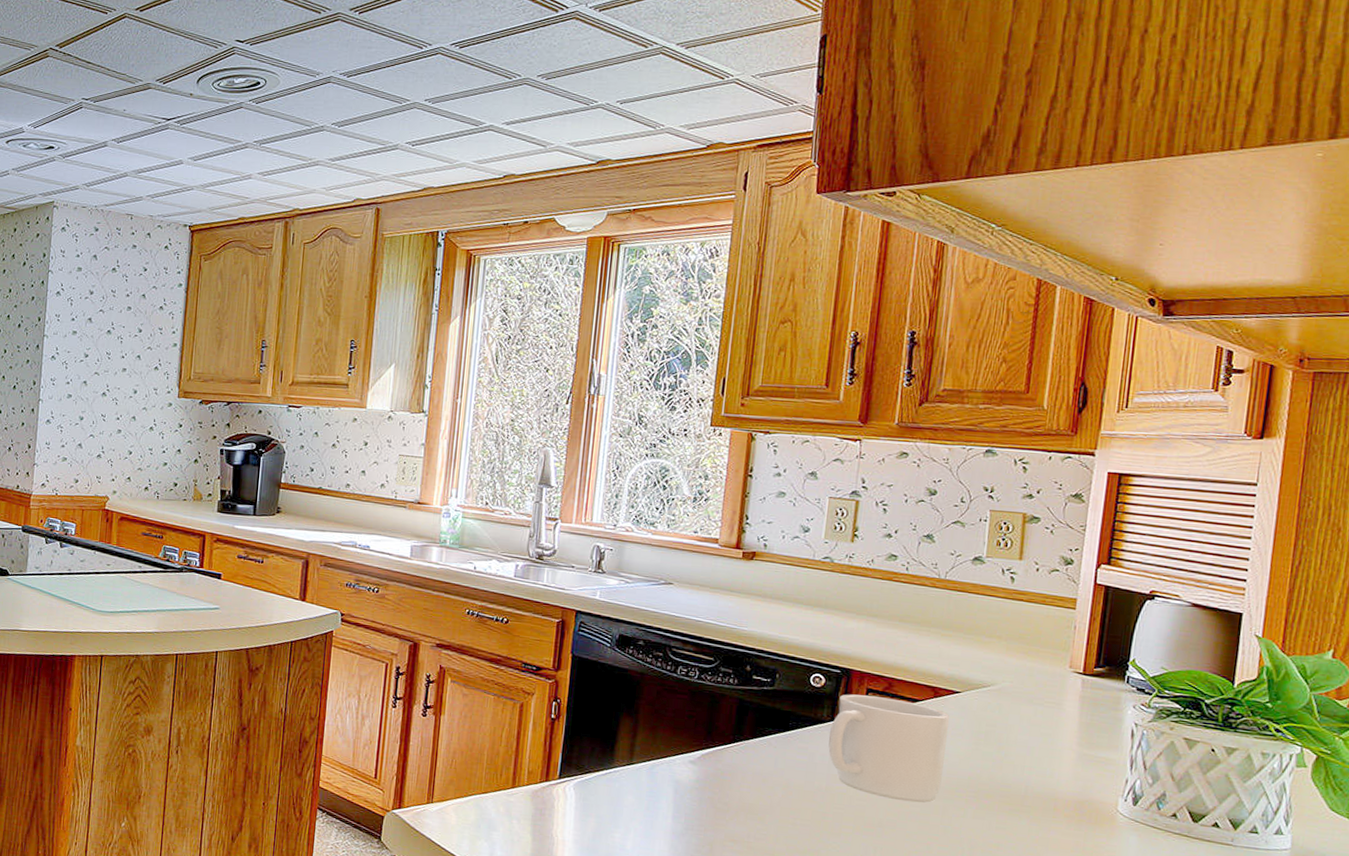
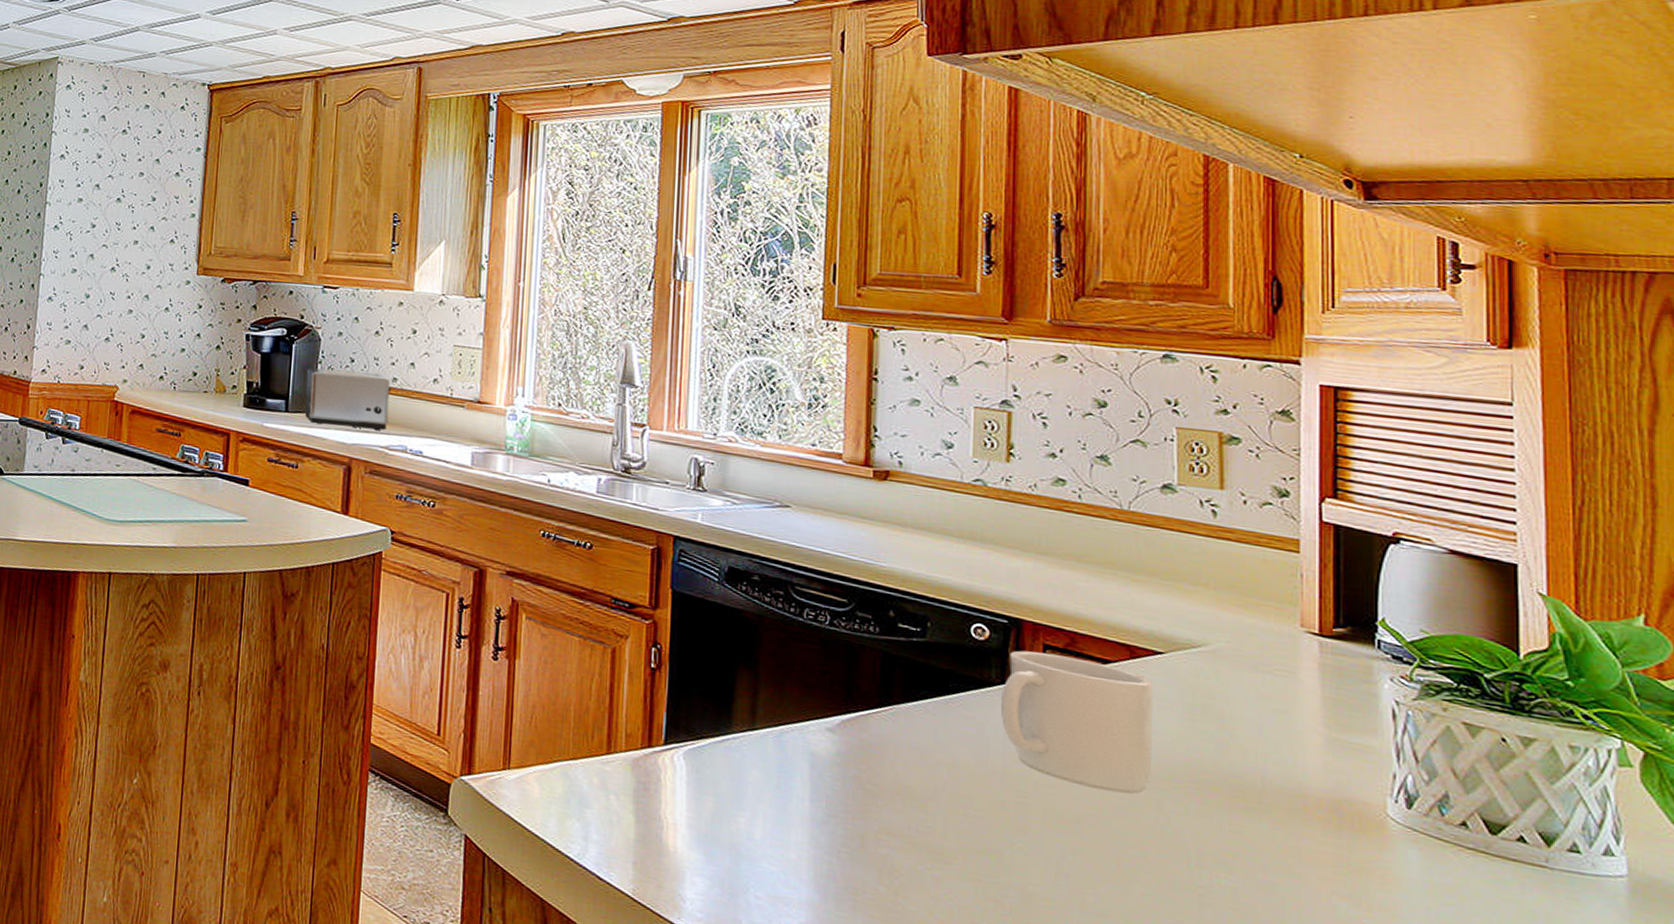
toaster: none [269,477,345,529] -> present [304,368,392,431]

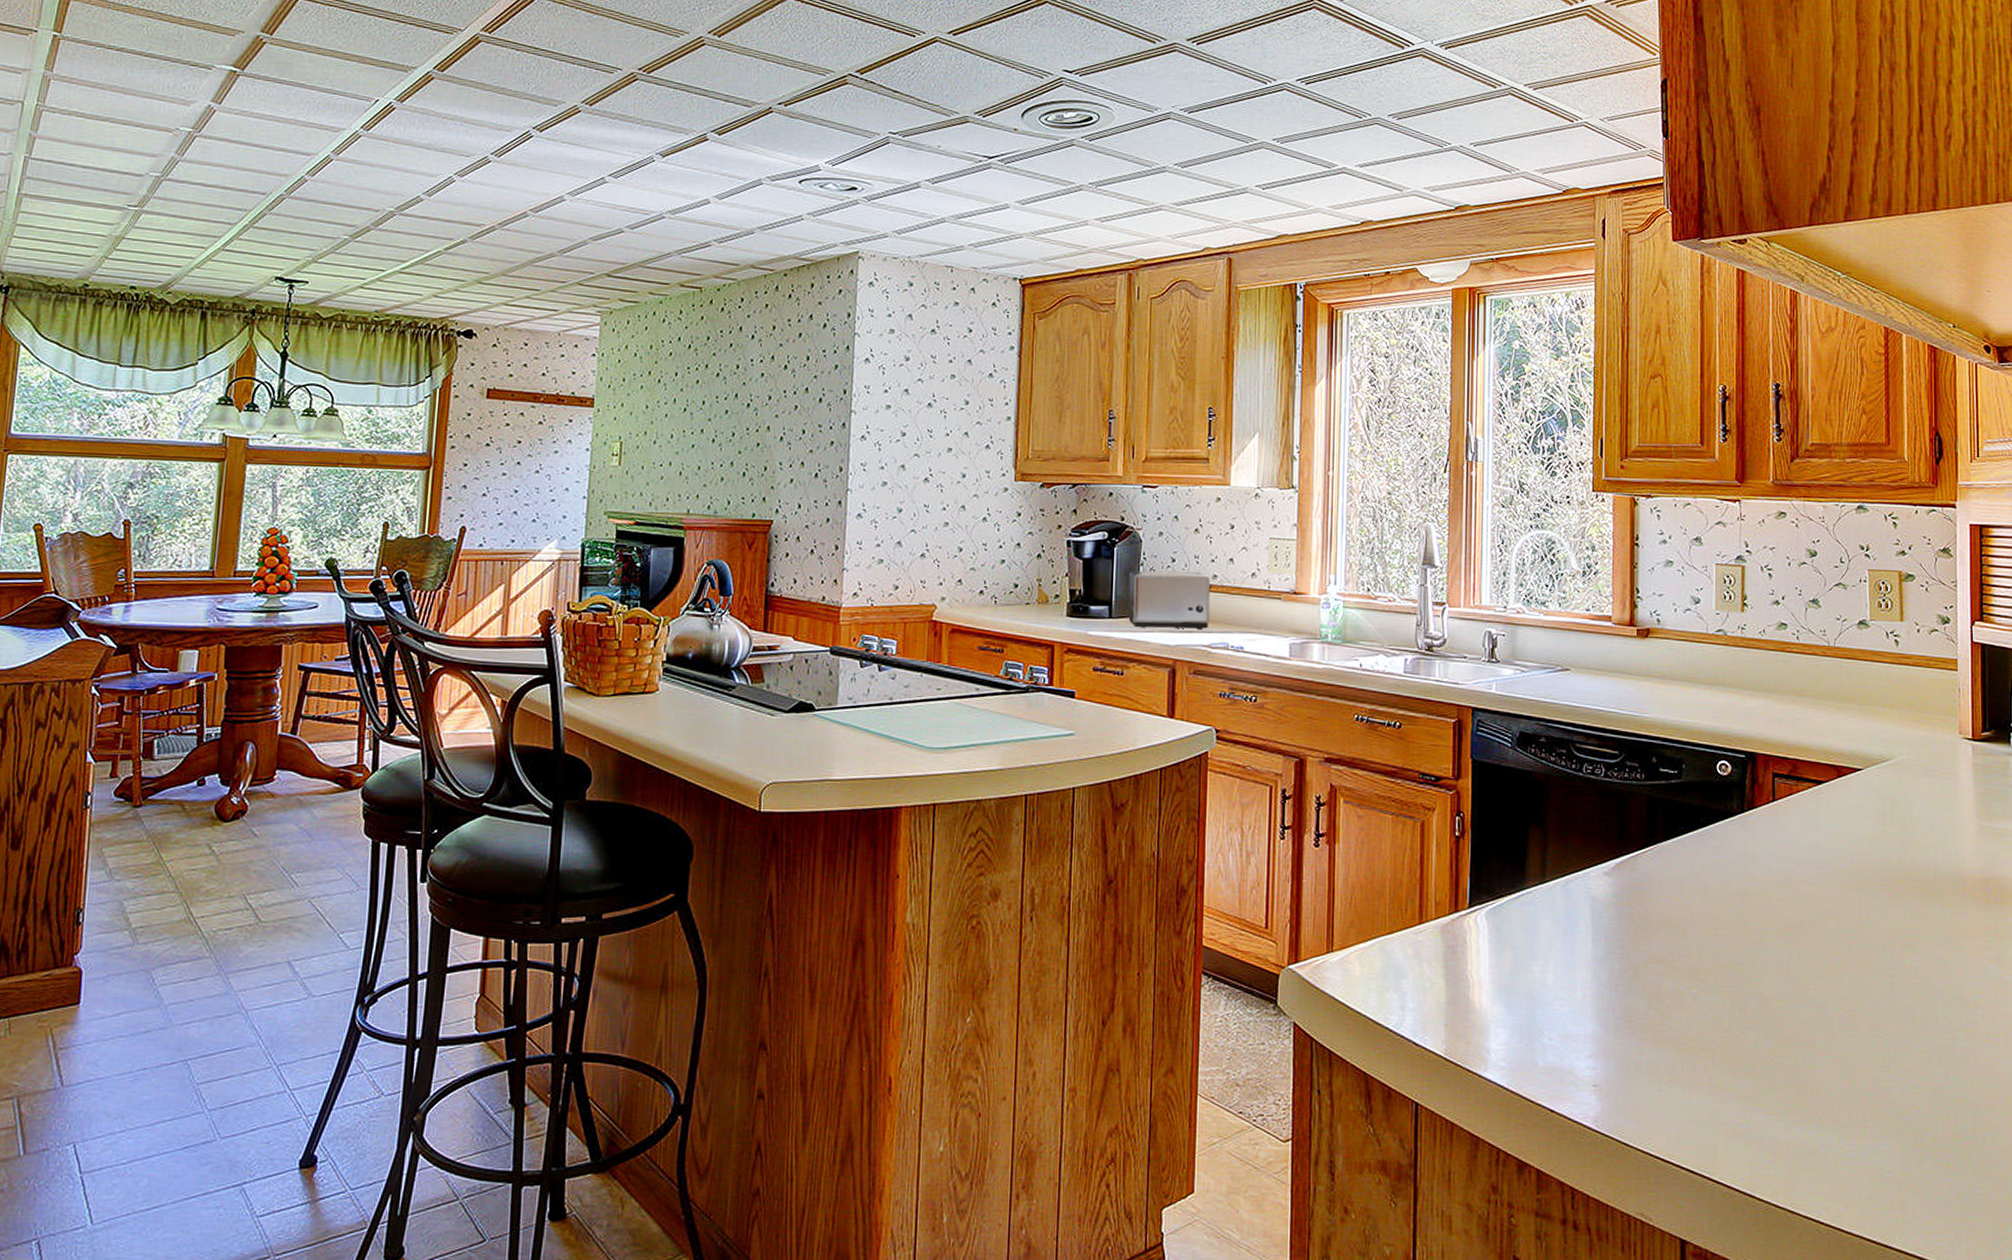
mug: present [1001,650,1154,795] -> none [1742,781,1856,897]

